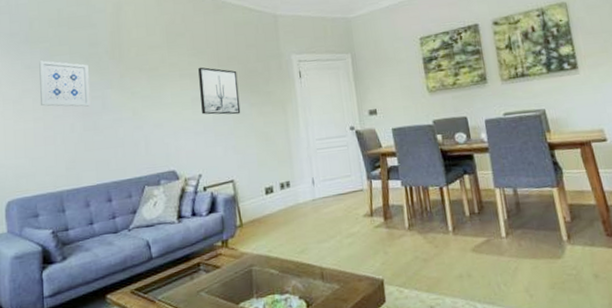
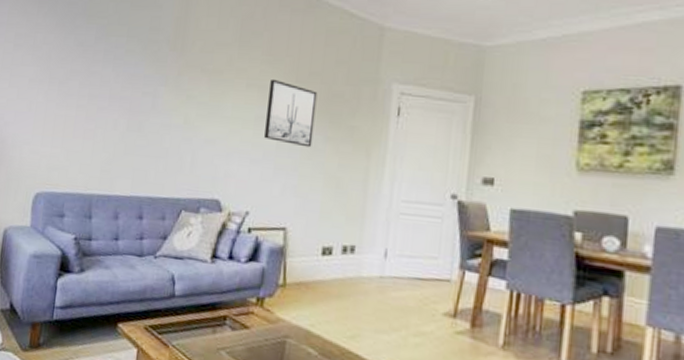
wall art: present [39,60,91,107] -> none [86,39,145,103]

